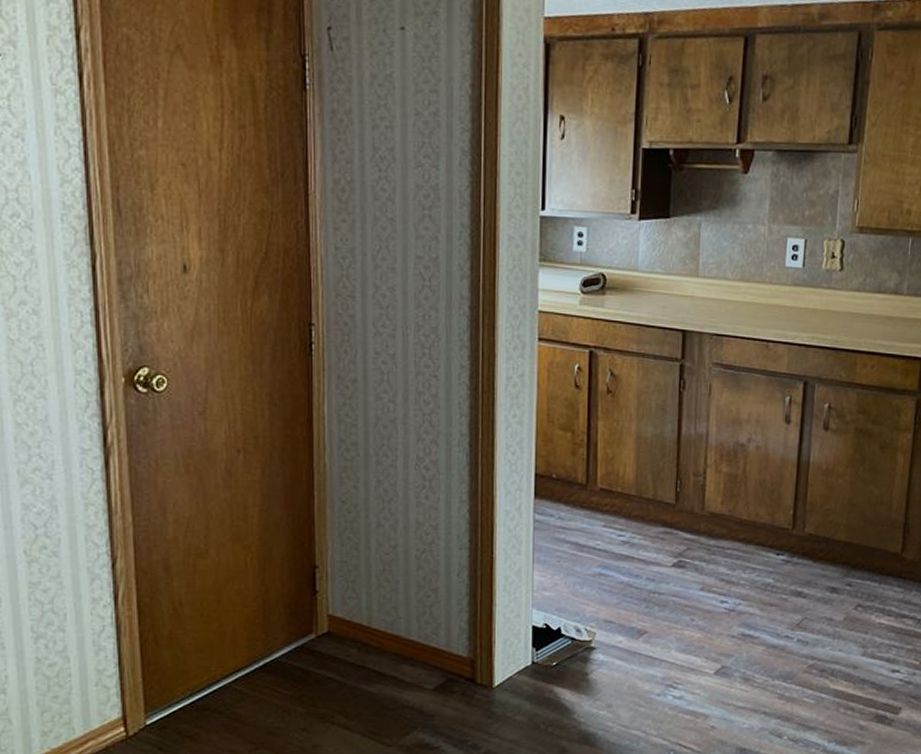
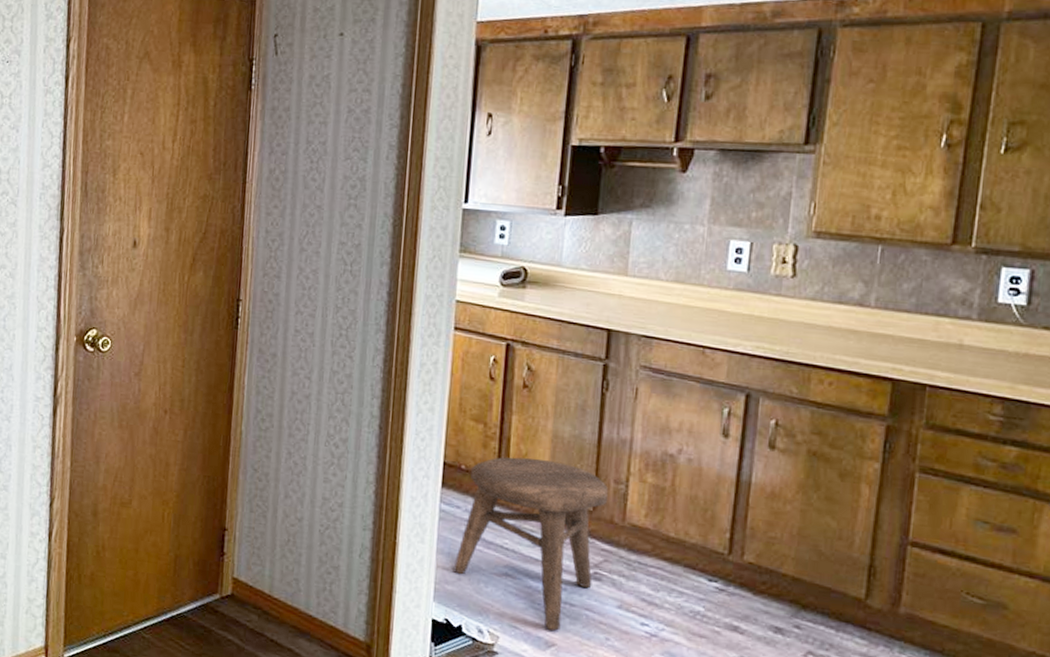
stool: none [549,460,689,619] -> present [453,457,609,631]

